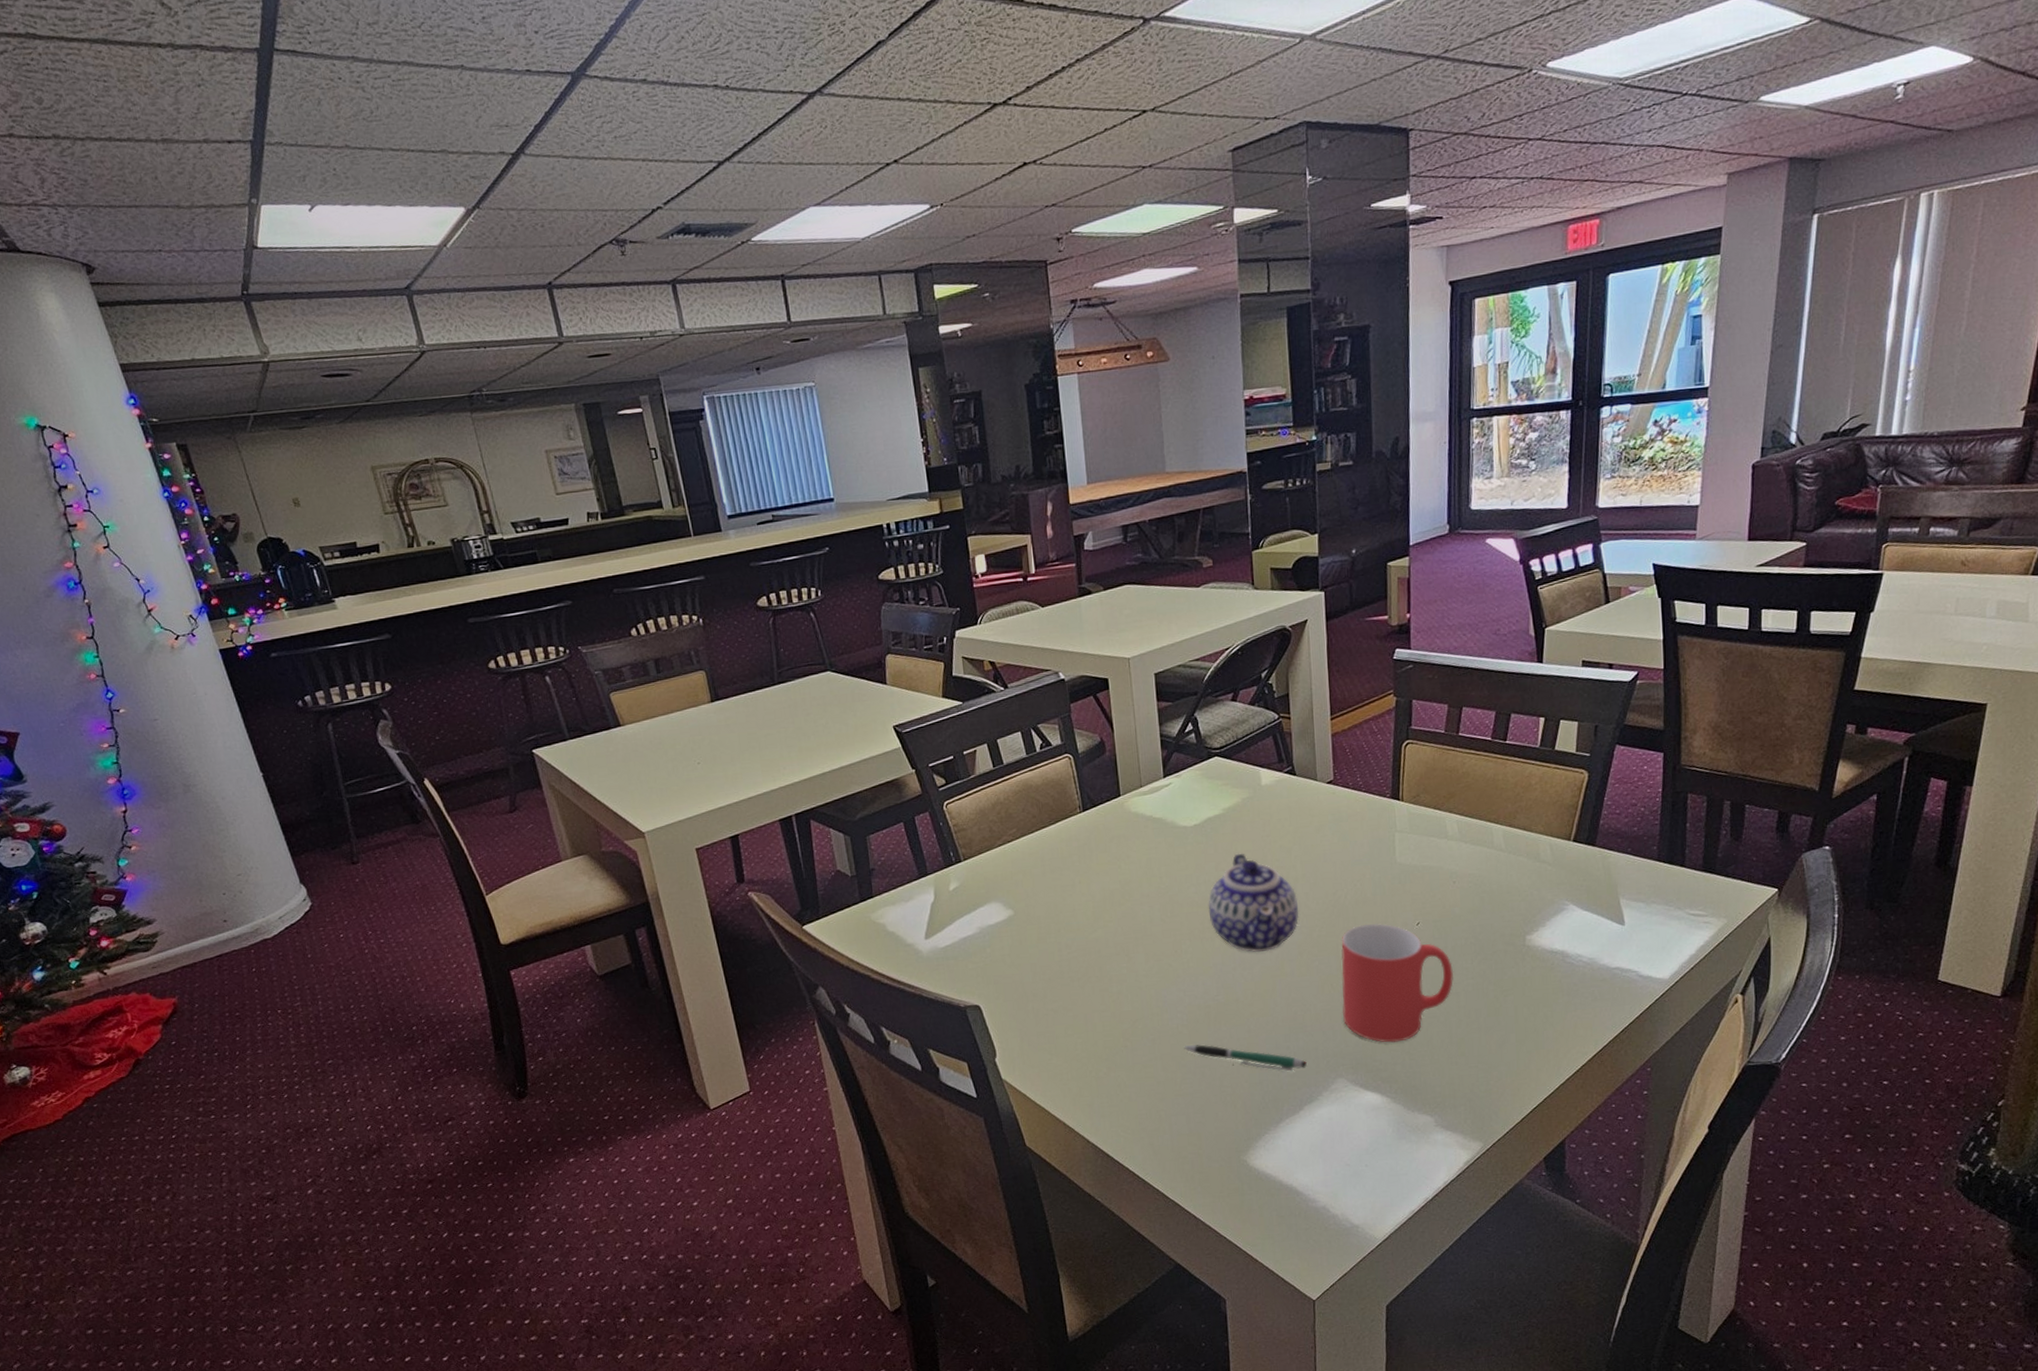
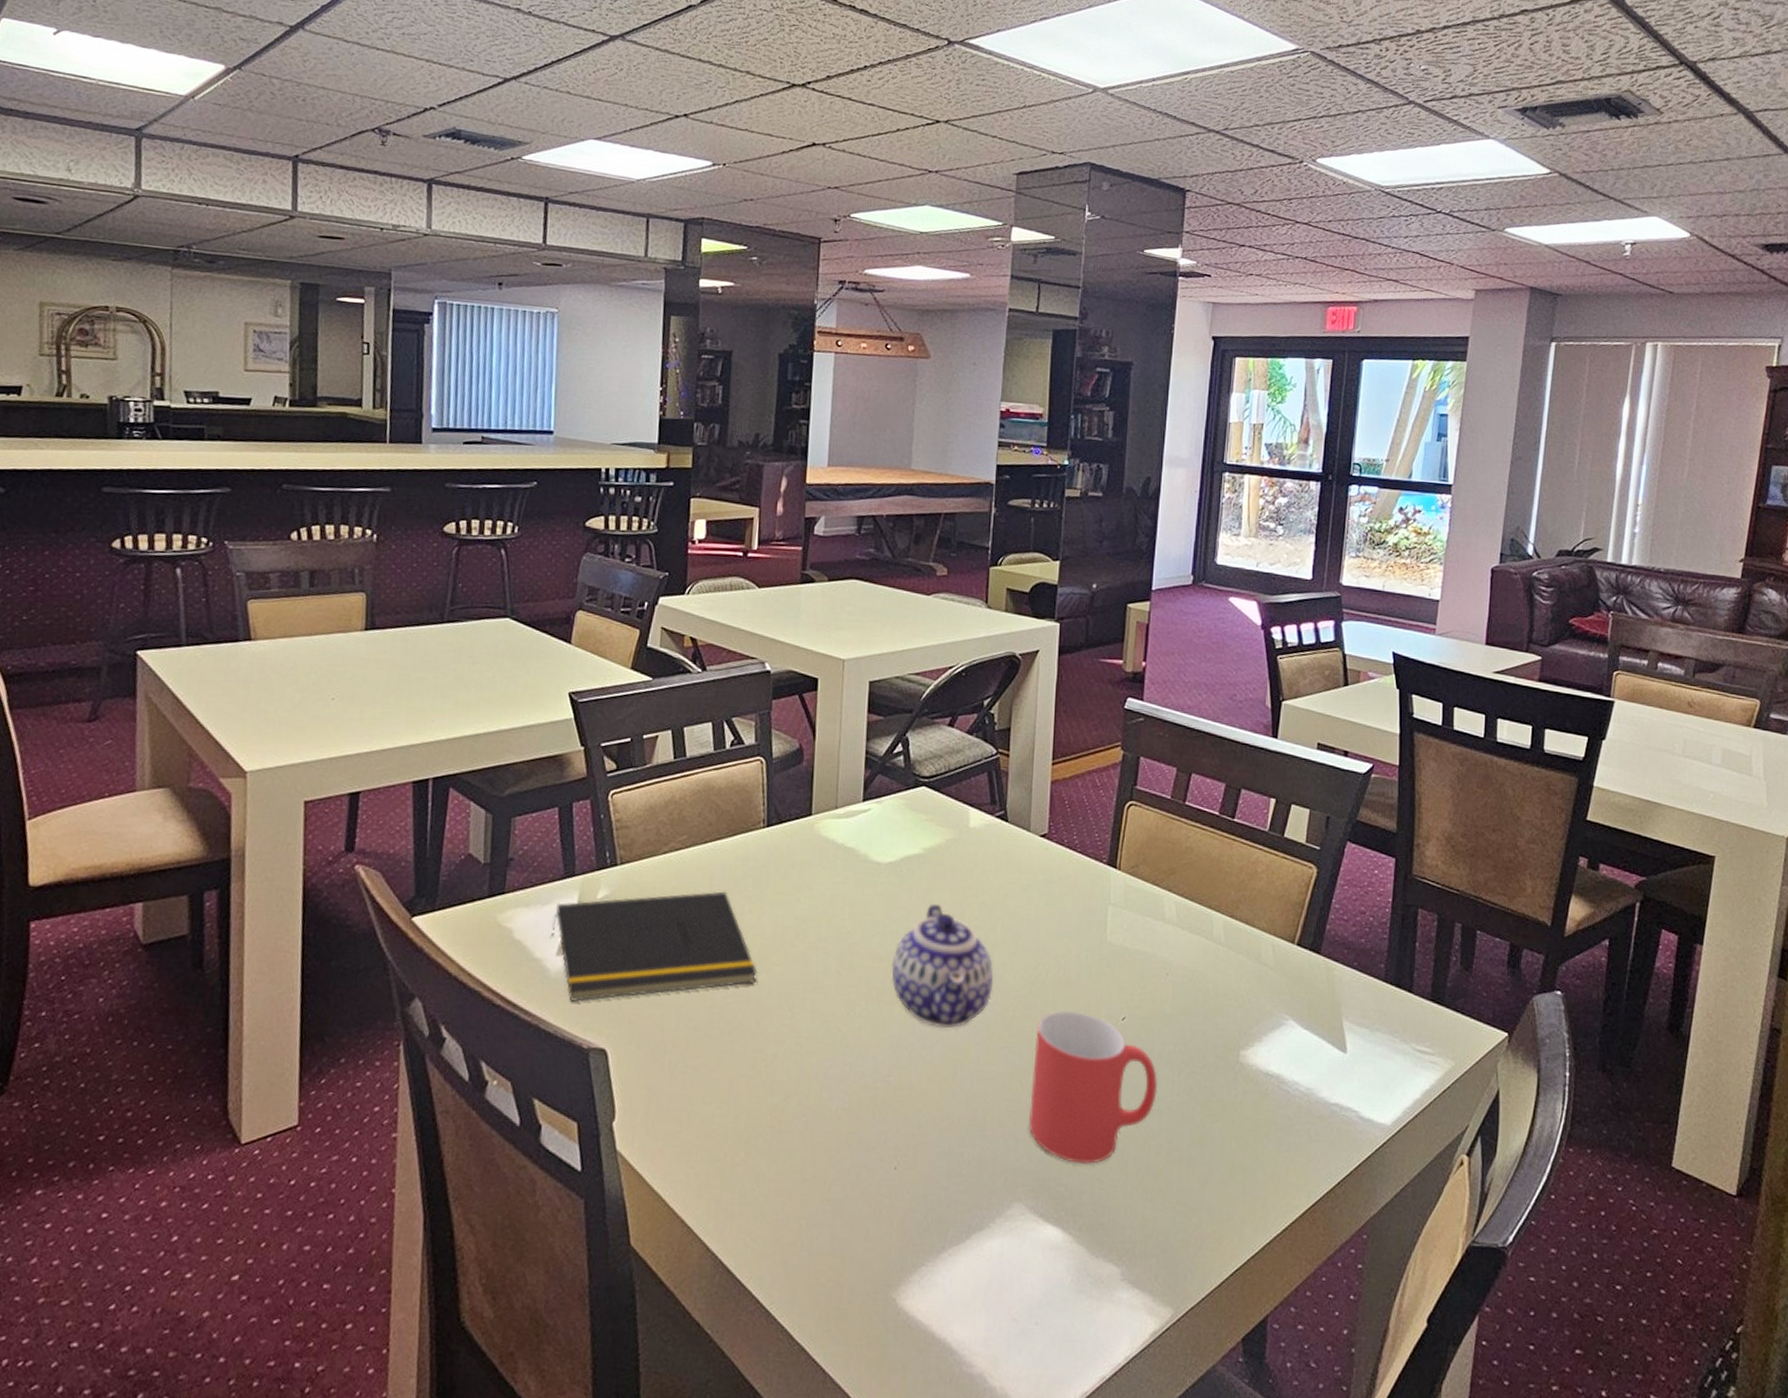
notepad: none [917,869,1094,973] -> present [549,891,758,1002]
pen: present [1184,1044,1307,1072] -> none [840,1134,981,1186]

